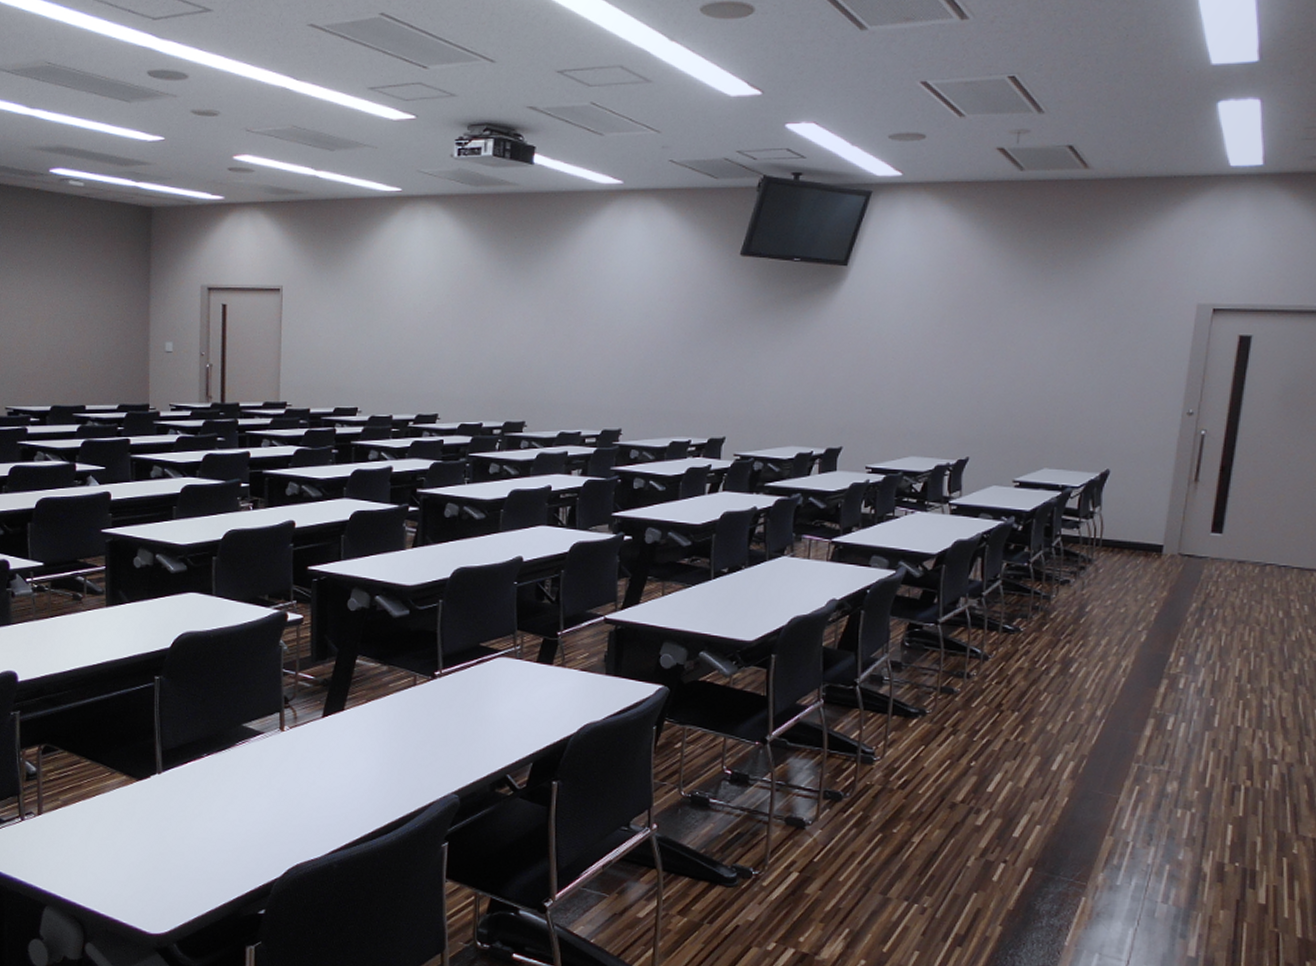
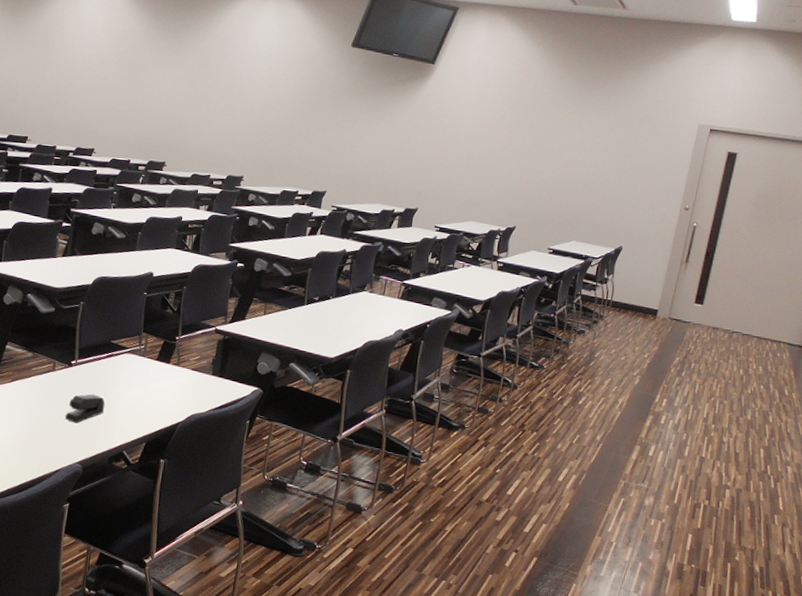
stapler: none [433,709,480,746] -> present [64,394,105,423]

